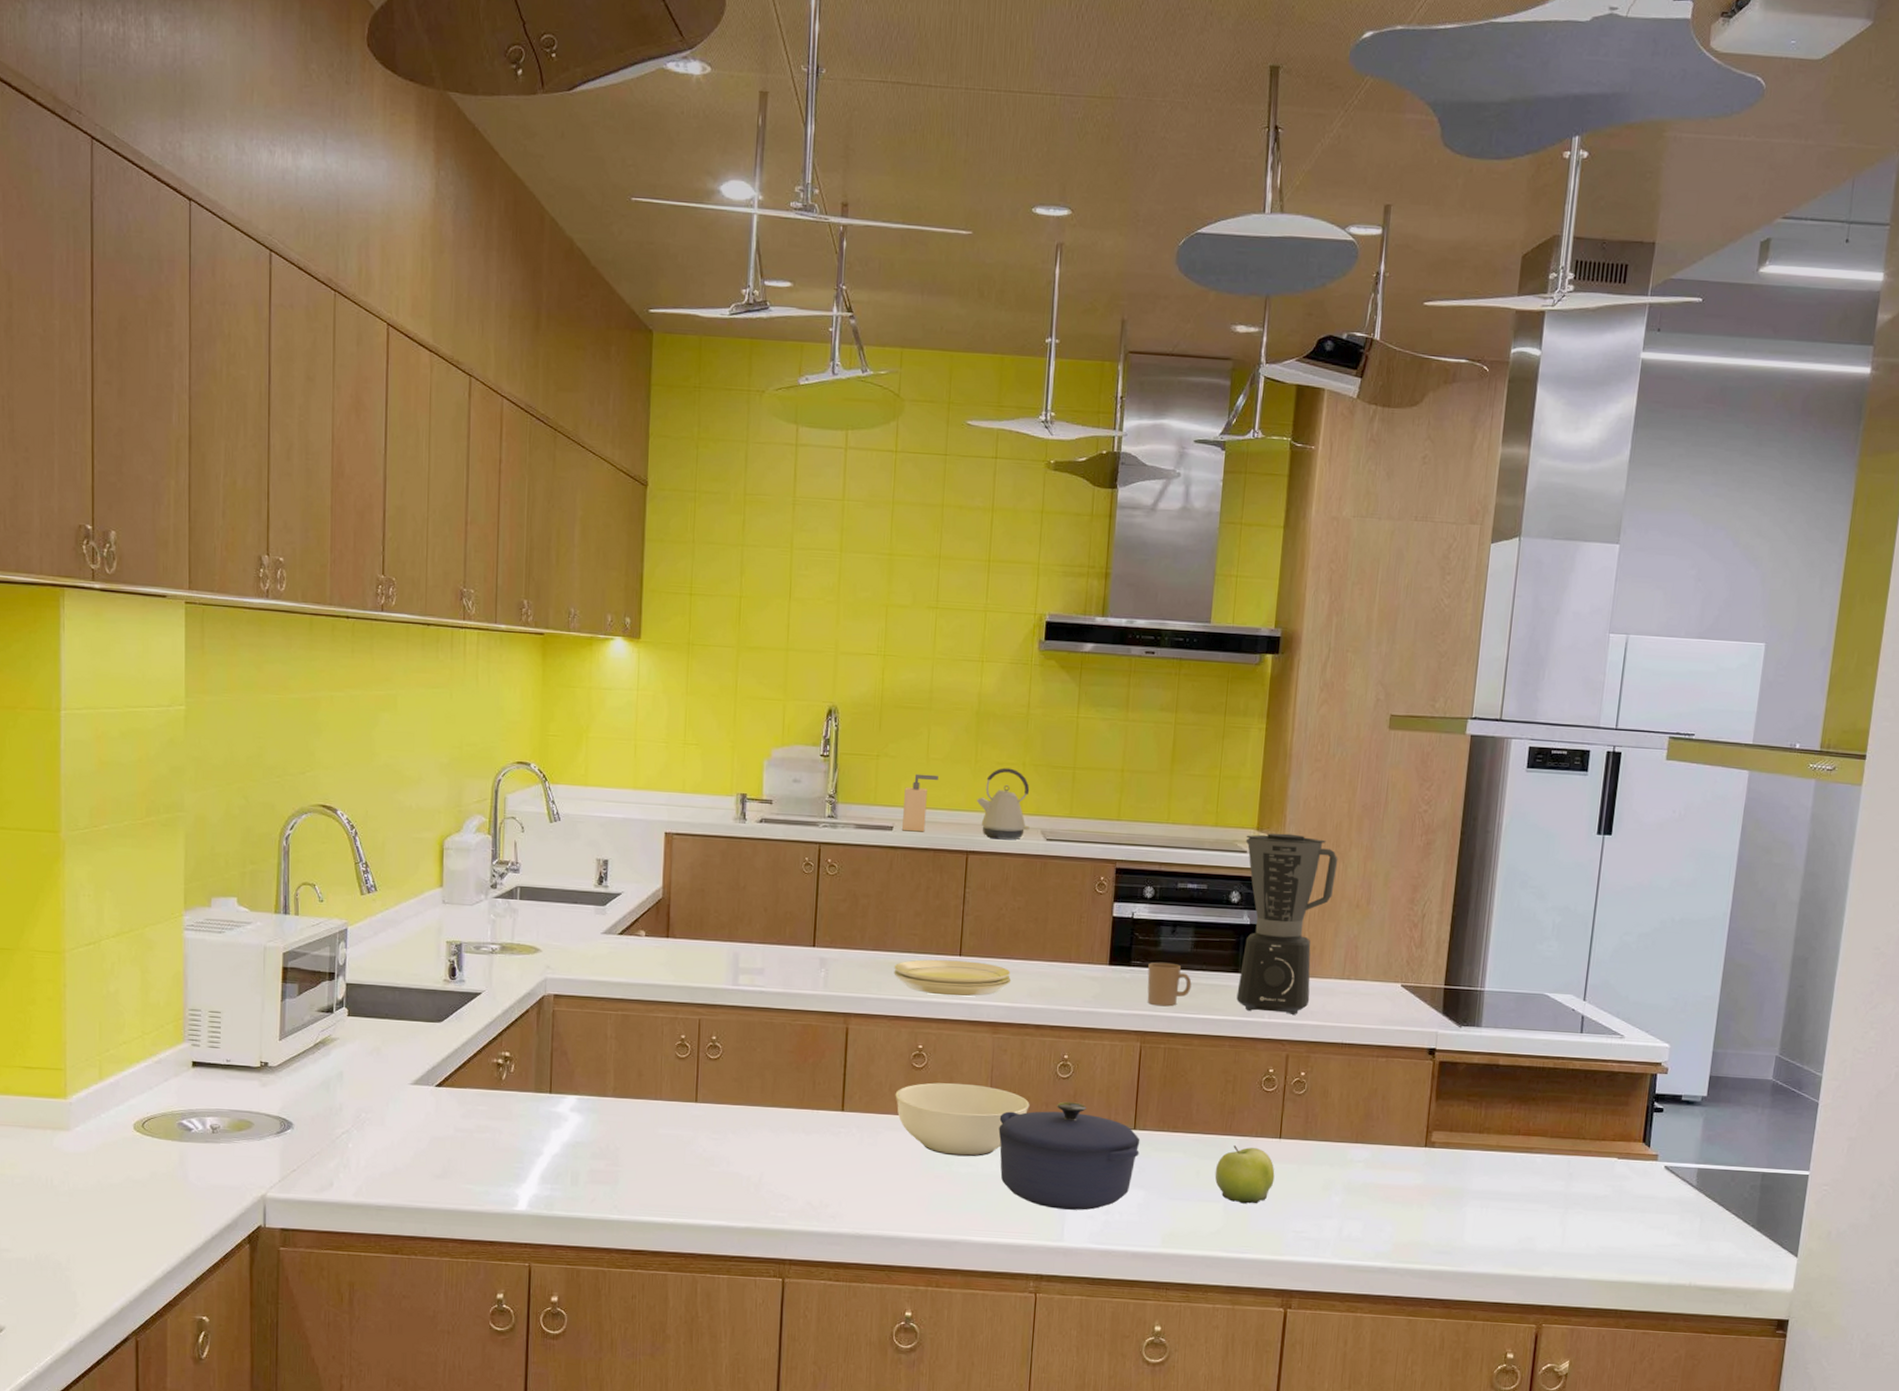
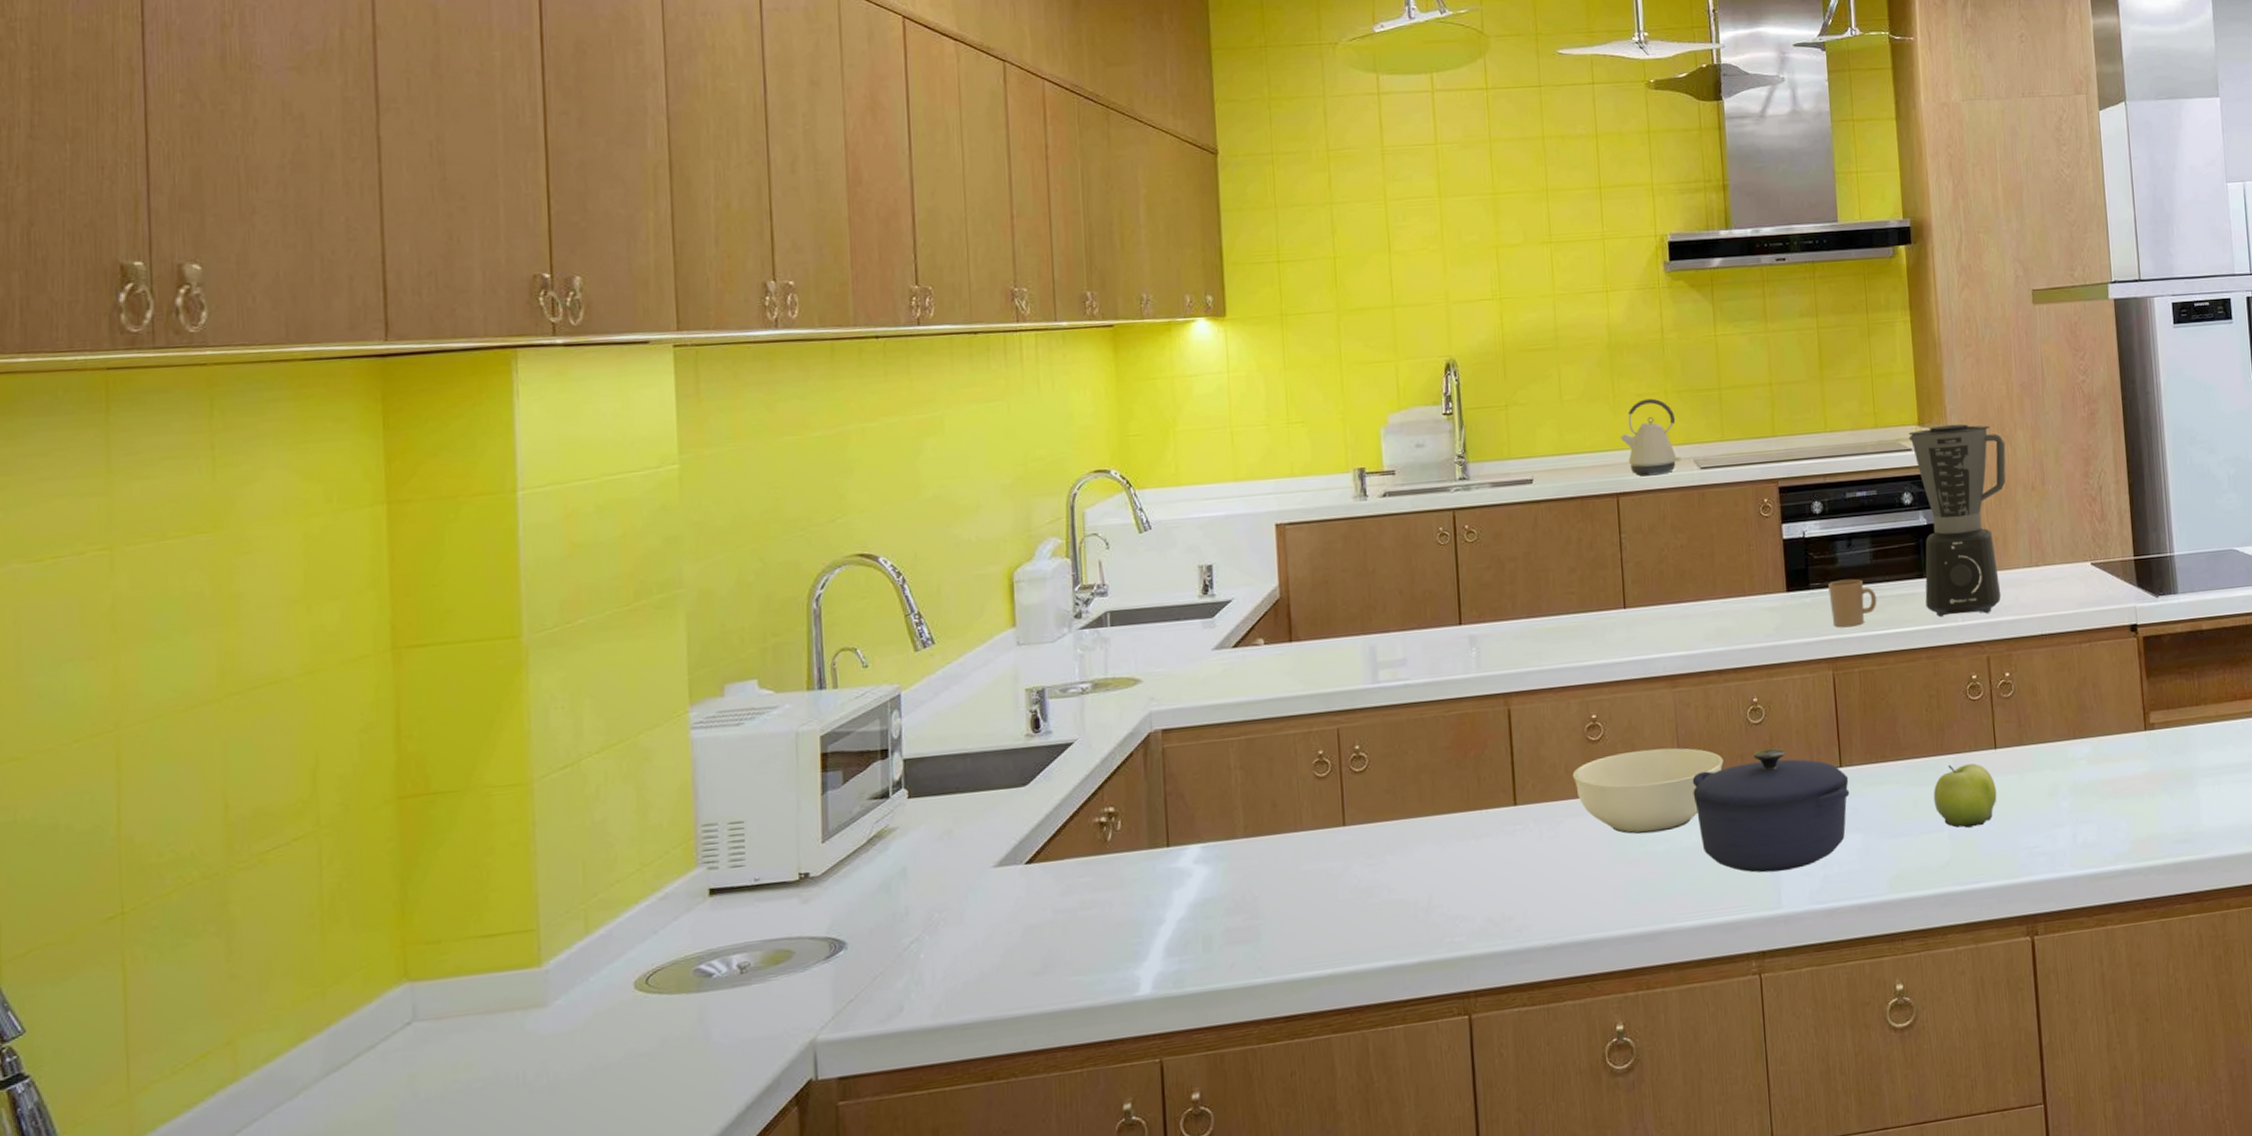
plate: present [894,959,1011,997] -> none [1553,611,1684,656]
soap dispenser: present [902,774,939,832] -> none [1540,417,1576,482]

